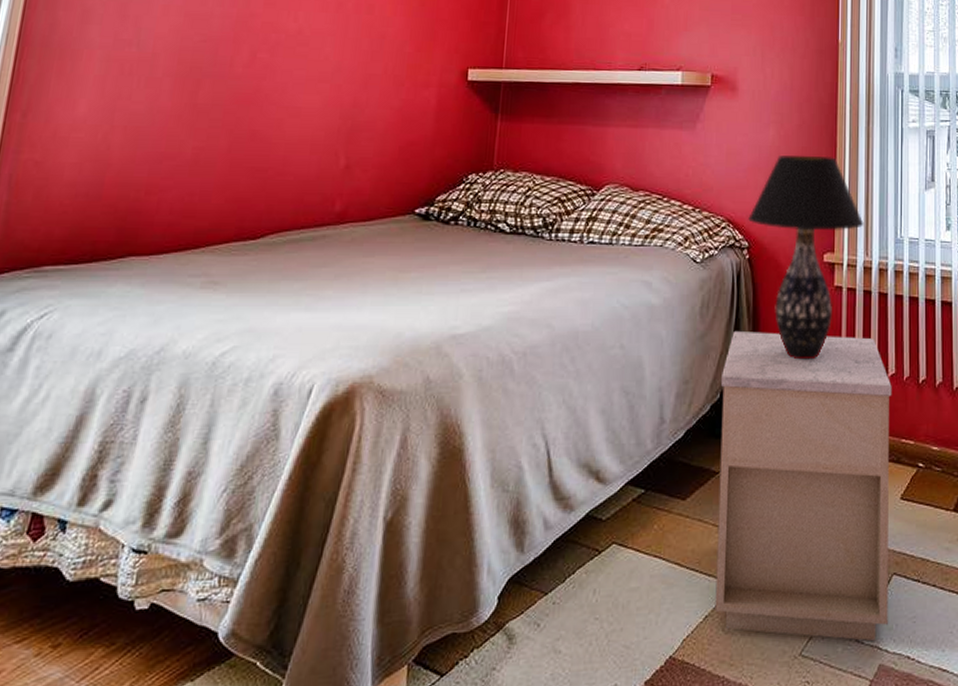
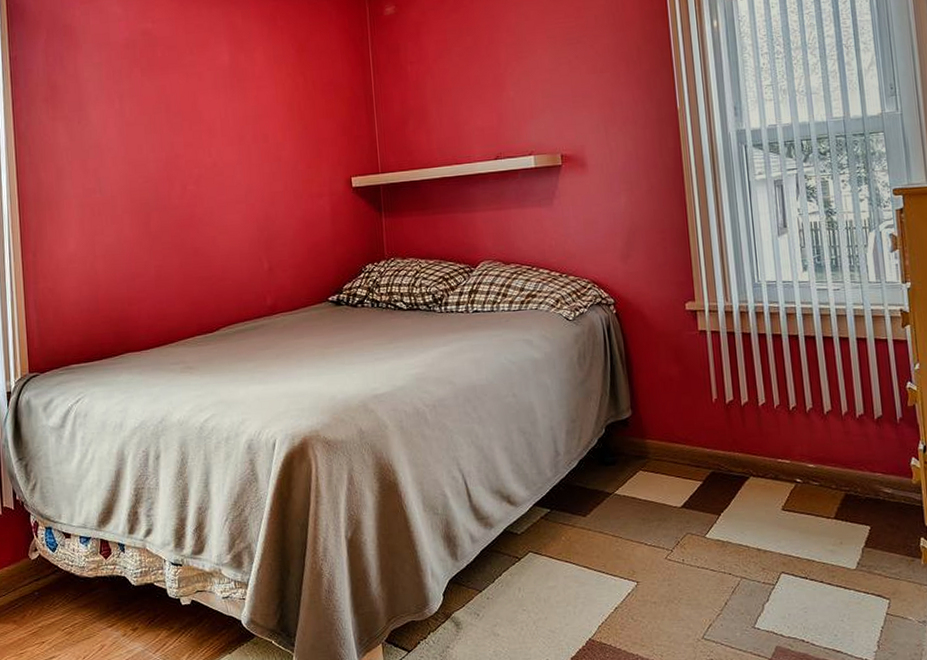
nightstand: present [715,330,892,642] -> none [604,373,781,628]
table lamp: present [748,155,864,360] -> none [611,215,721,397]

